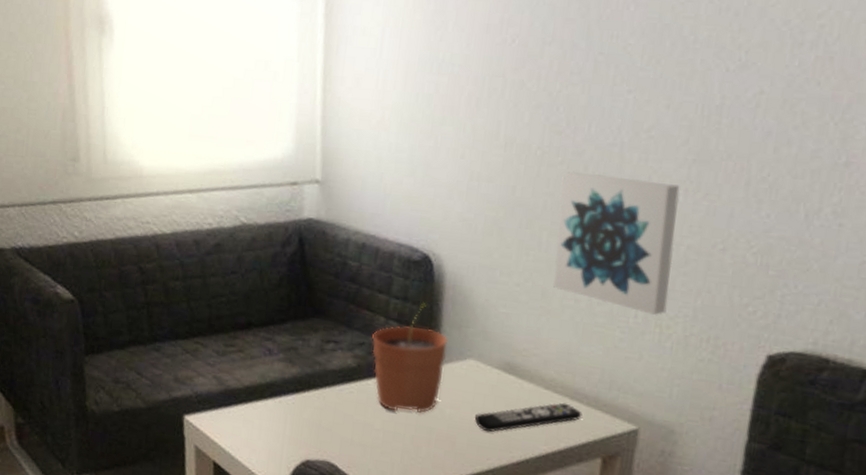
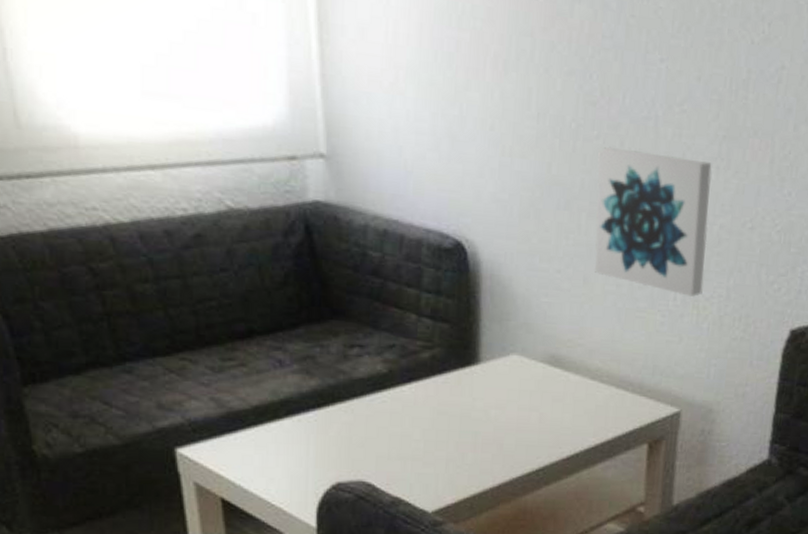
plant pot: present [372,301,449,414] -> none [404,294,489,418]
remote control: present [474,402,582,433] -> none [521,392,628,430]

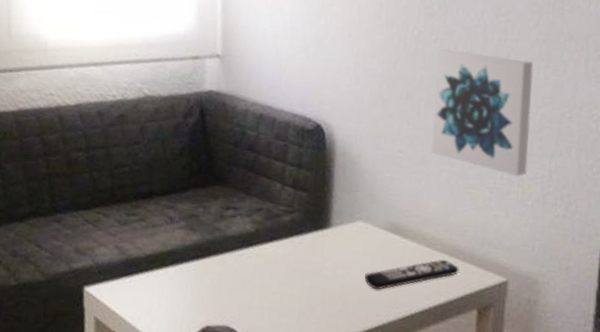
remote control: none [521,392,628,430] -> present [364,259,459,290]

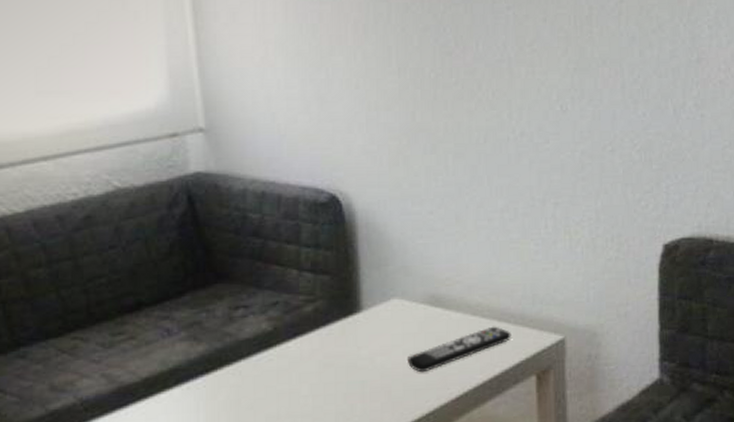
wall art: present [430,49,534,178] -> none [457,90,572,224]

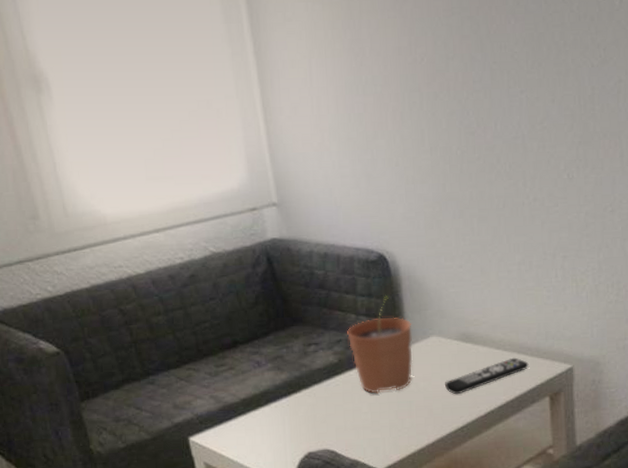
plant pot: none [286,245,369,371] -> present [347,295,413,394]

